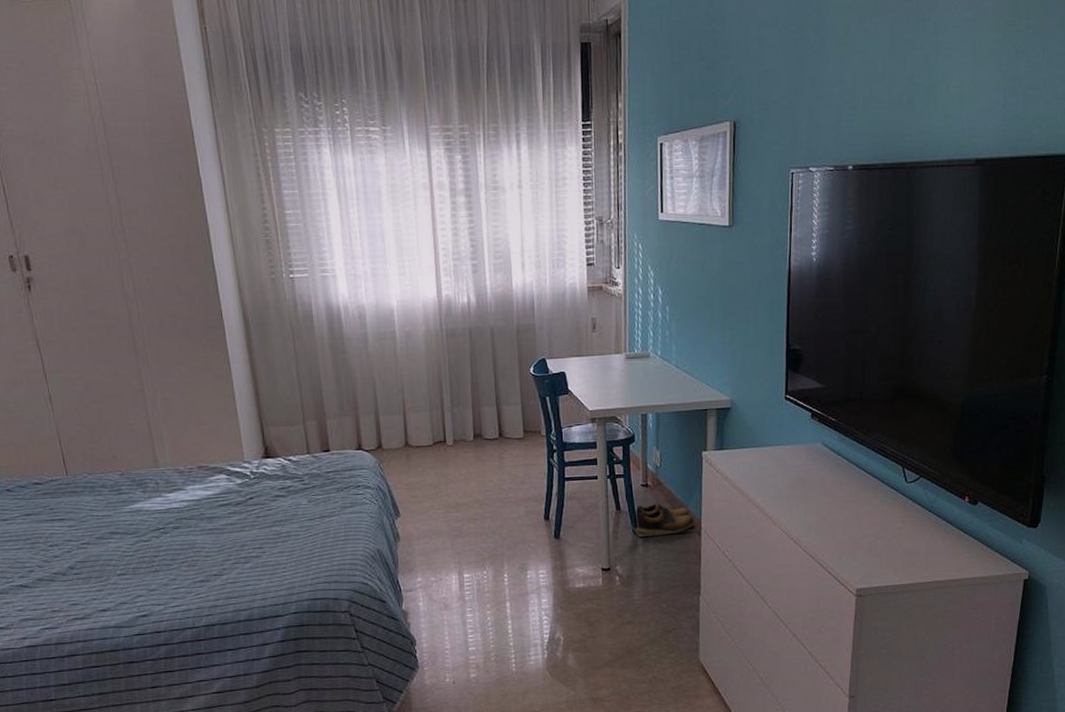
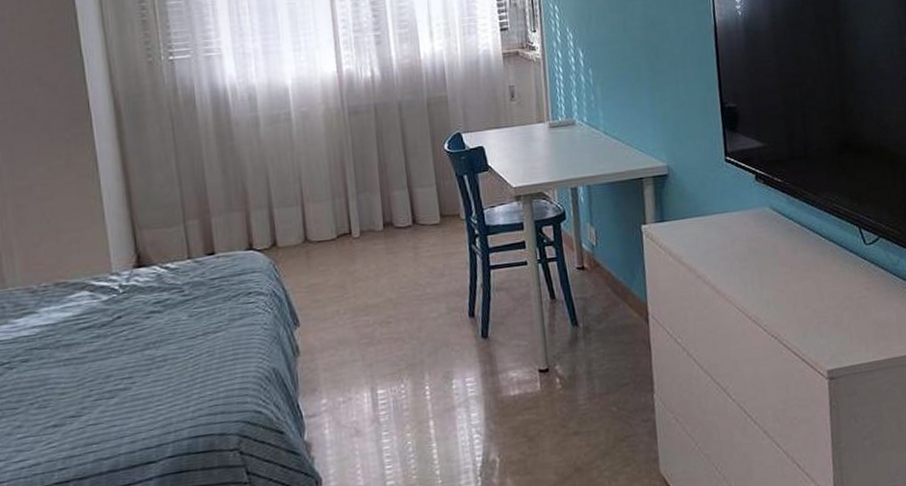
shoes: present [630,503,700,537] -> none [568,287,646,329]

